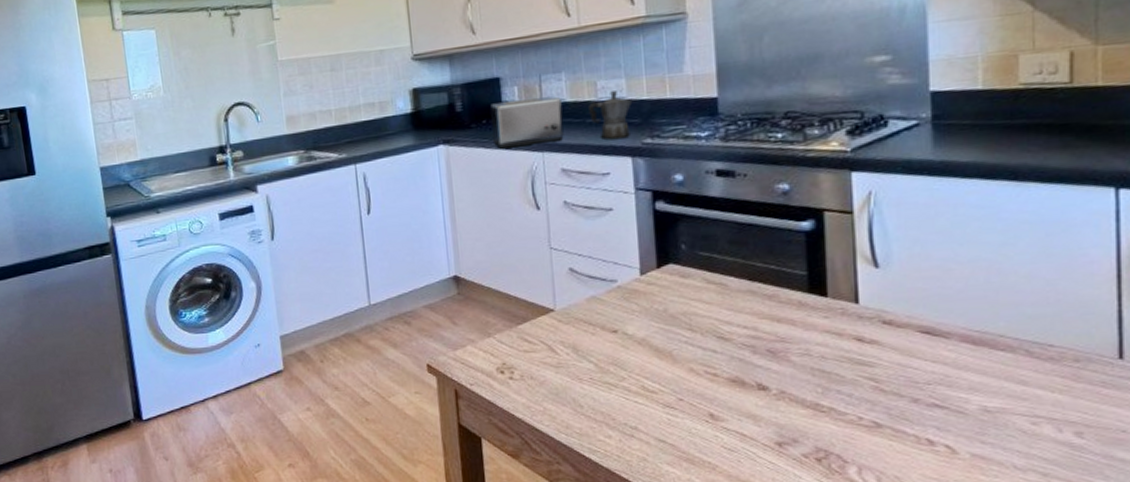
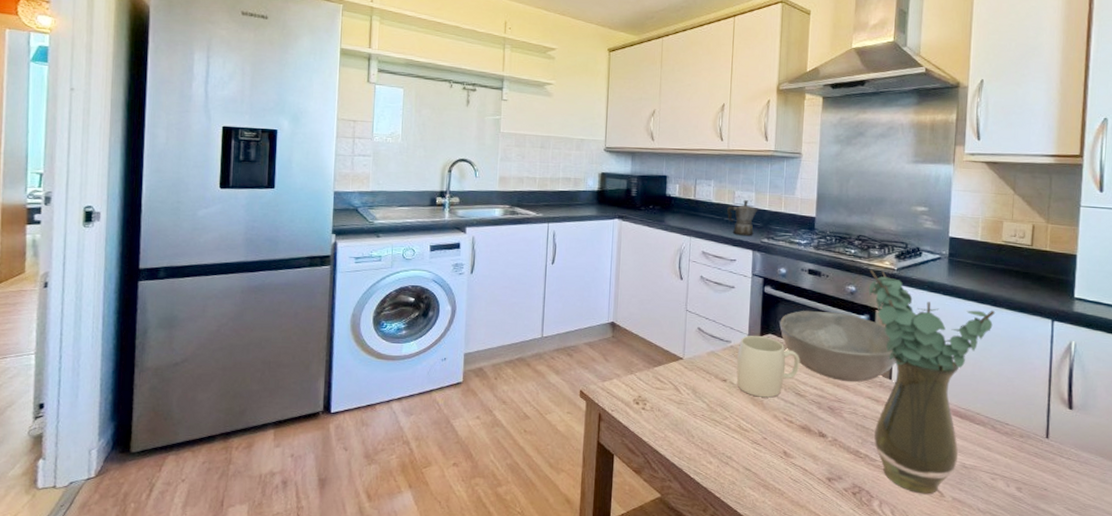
toaster: present [490,95,564,149] -> none [656,194,709,232]
mug: none [628,267,719,348] -> present [736,335,800,398]
bowl: none [683,222,864,314] -> present [779,310,896,383]
vase: none [808,156,1018,453] -> present [868,269,996,494]

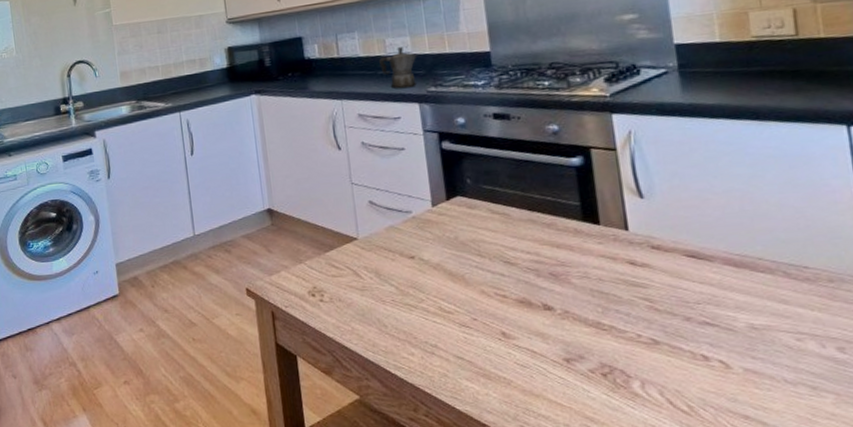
mug: present [736,335,800,398] -> none [422,199,504,272]
bowl: present [779,310,896,383] -> none [468,159,631,241]
vase: present [868,269,996,494] -> none [573,100,761,368]

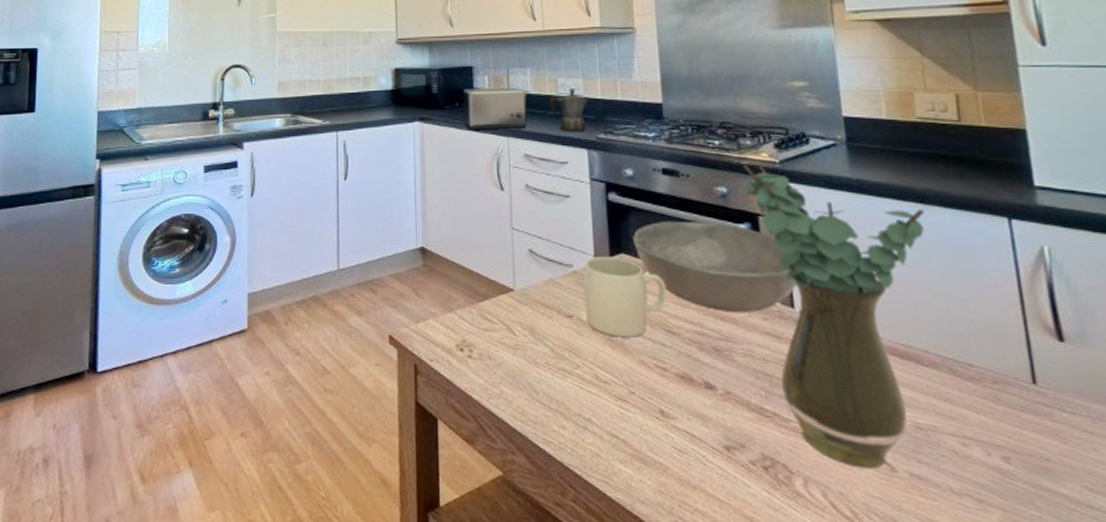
toaster: none [295,52,359,98] -> present [463,87,528,130]
mug: none [422,199,504,272] -> present [583,255,667,337]
bowl: none [468,159,631,241] -> present [633,220,797,314]
vase: none [573,100,761,368] -> present [742,164,926,468]

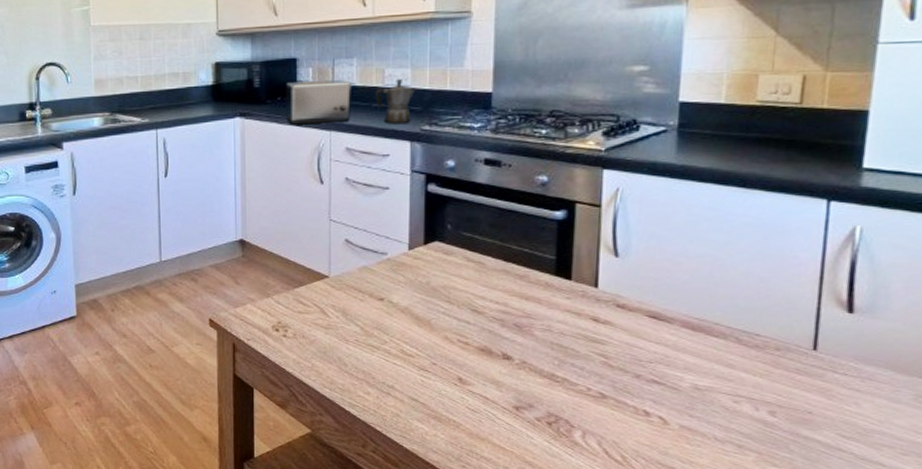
mug: present [583,255,667,337] -> none [396,243,477,317]
bowl: present [633,220,797,314] -> none [448,209,604,294]
vase: present [742,164,926,468] -> none [565,152,745,422]

